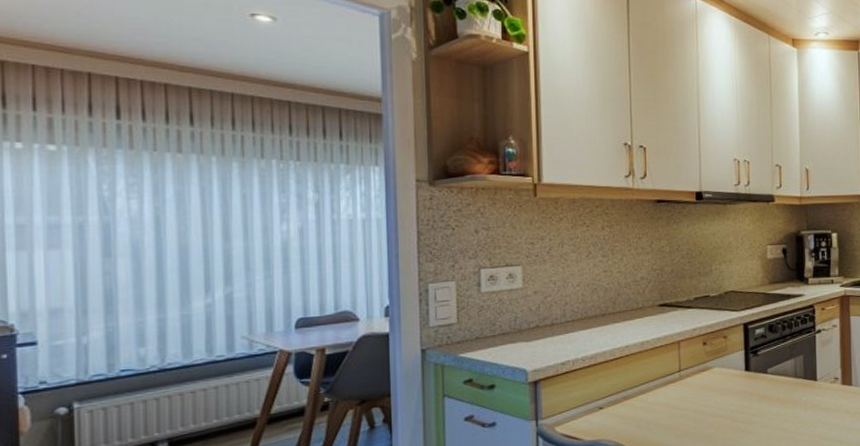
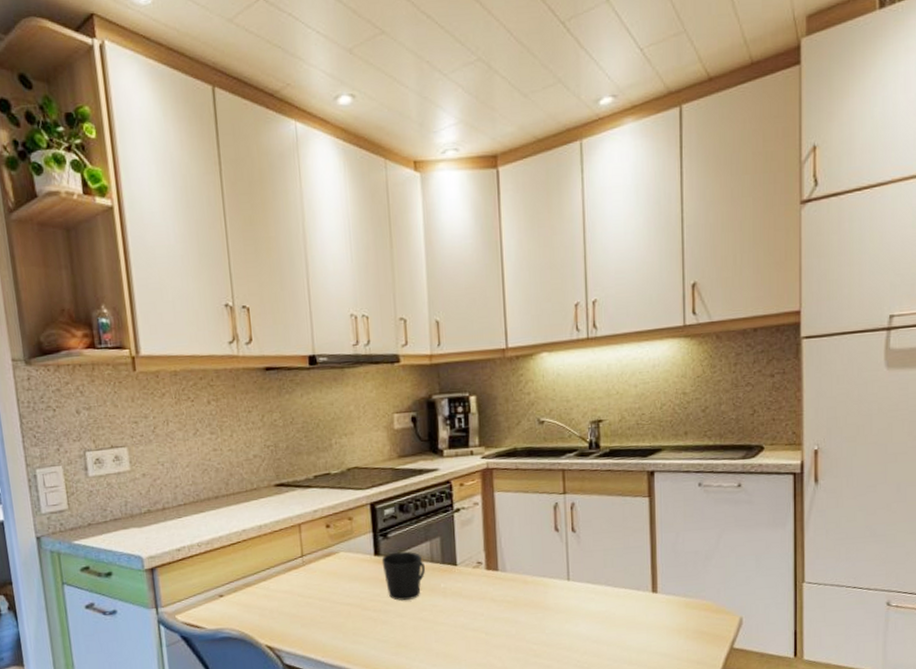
cup: none [751,367,790,413] -> present [381,551,426,601]

